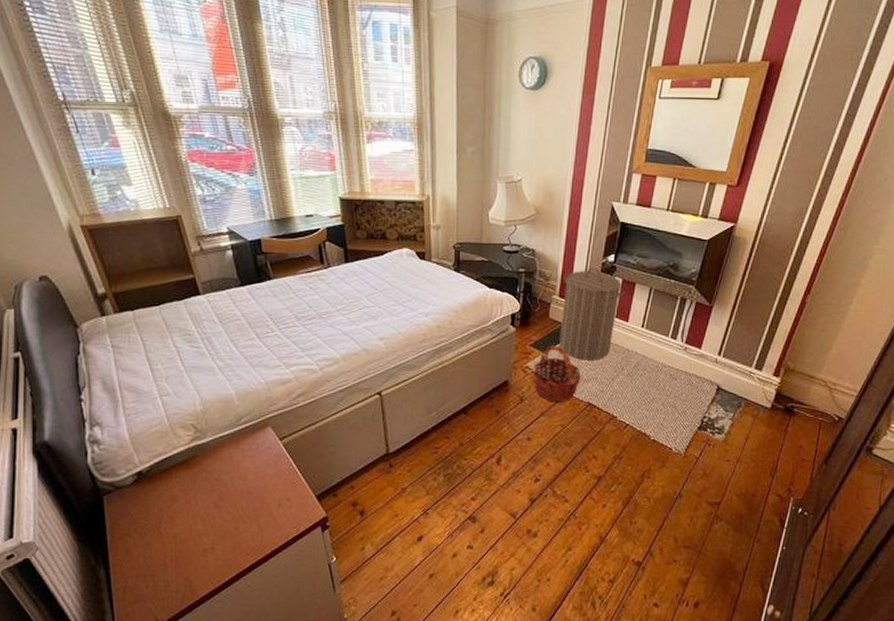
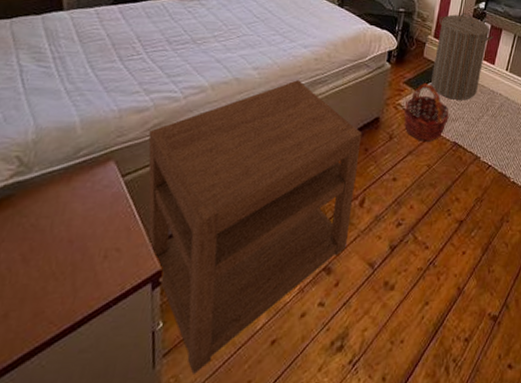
nightstand: none [296,348,493,597] -> present [148,80,362,374]

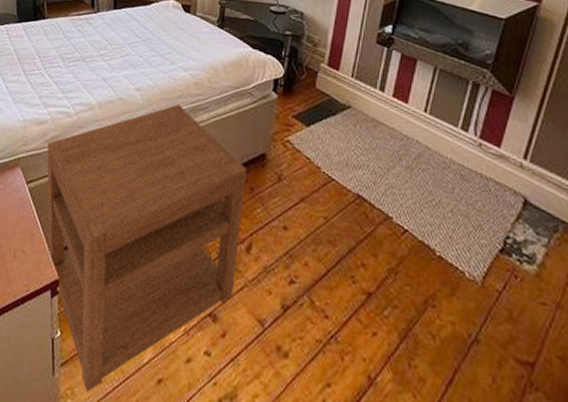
basket: present [404,82,449,142] -> none [294,118,350,190]
laundry hamper: present [431,12,494,100] -> none [326,37,406,144]

